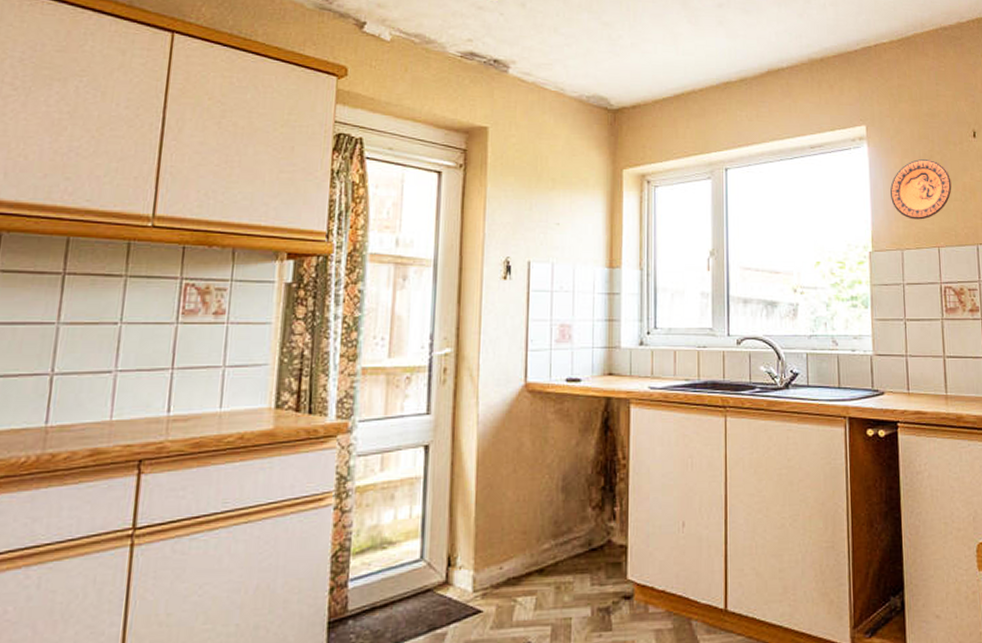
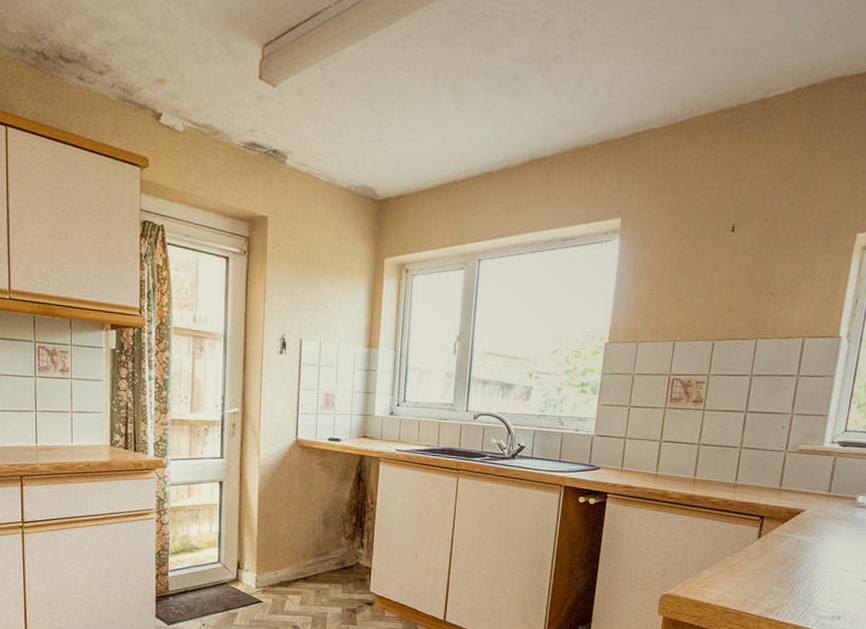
decorative plate: present [890,159,952,220] -> none [635,254,700,314]

